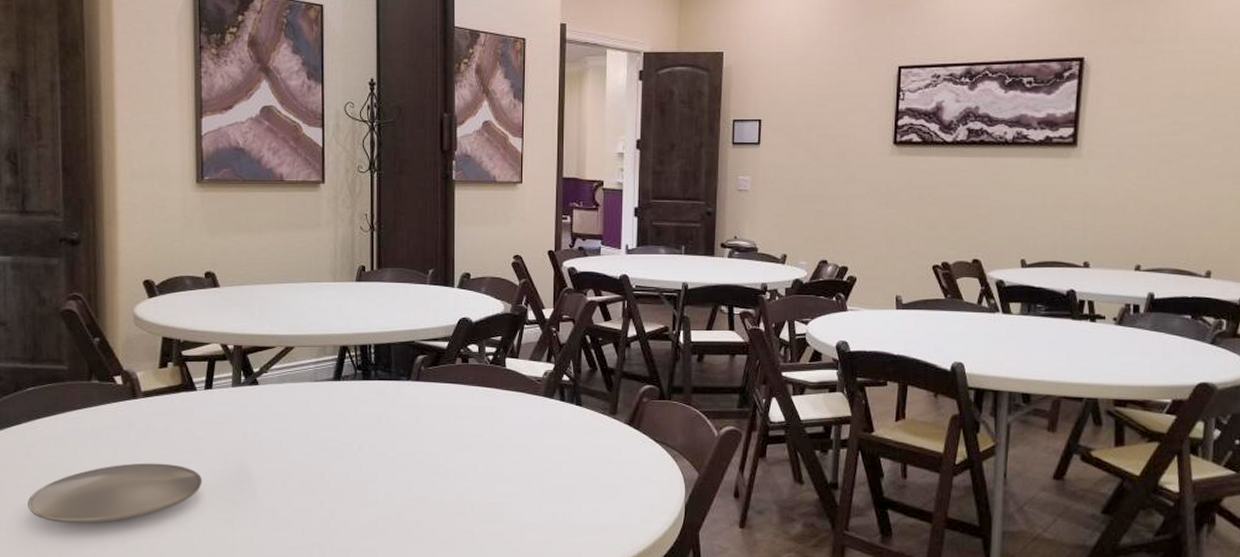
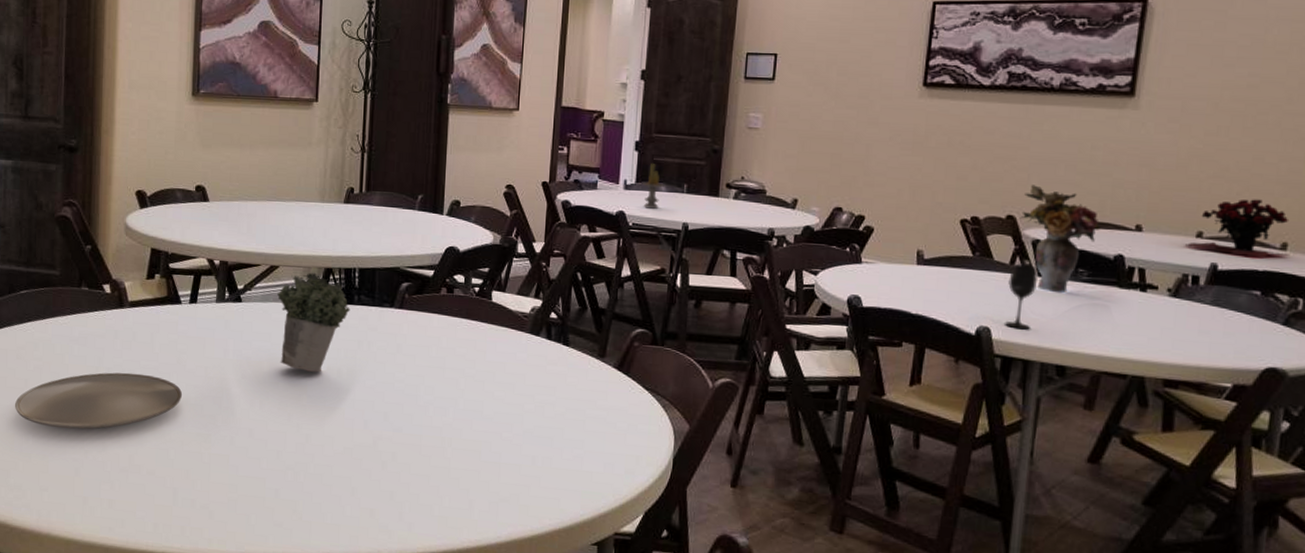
potted plant: none [294,351,368,449] -> present [277,272,350,373]
candle: none [642,227,663,271] -> present [641,162,664,209]
wine glass: none [976,303,1002,363] -> present [1005,263,1038,330]
flower arrangement: none [984,230,1054,328] -> present [1020,185,1101,293]
flower arrangement: none [1125,234,1213,286] -> present [1184,199,1290,258]

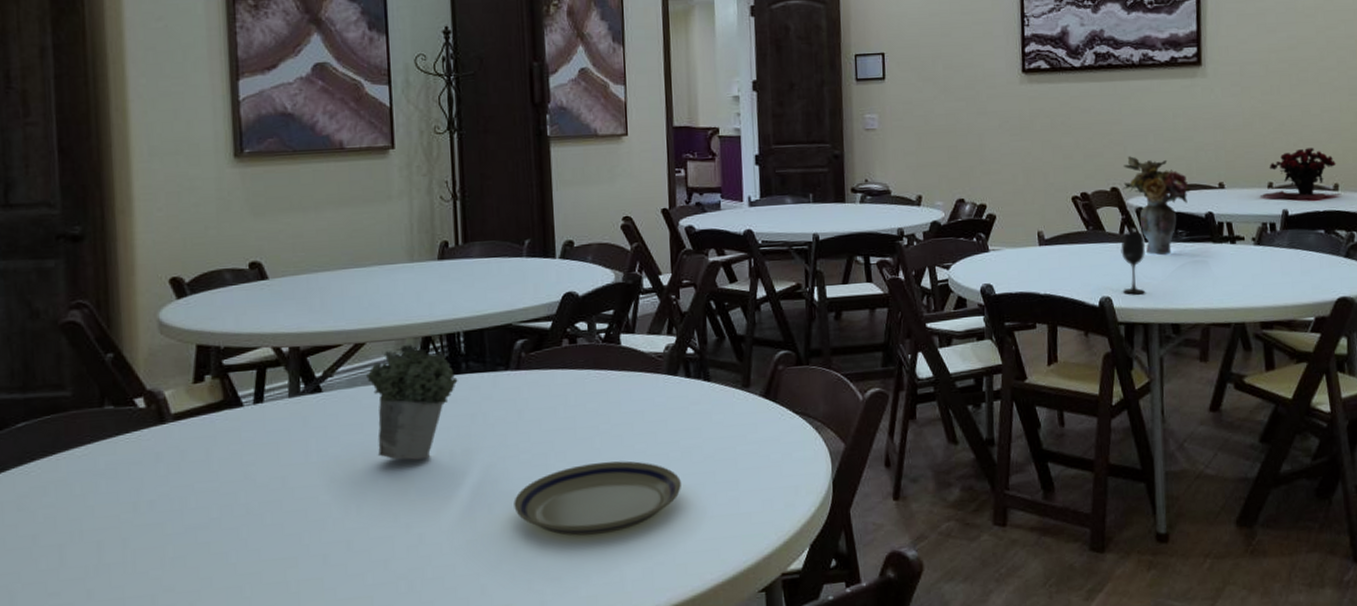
plate: present [15,372,183,430] -> none [20,499,255,590]
plate: none [385,401,532,466] -> present [514,460,681,536]
candle: present [641,162,664,209] -> none [766,175,790,224]

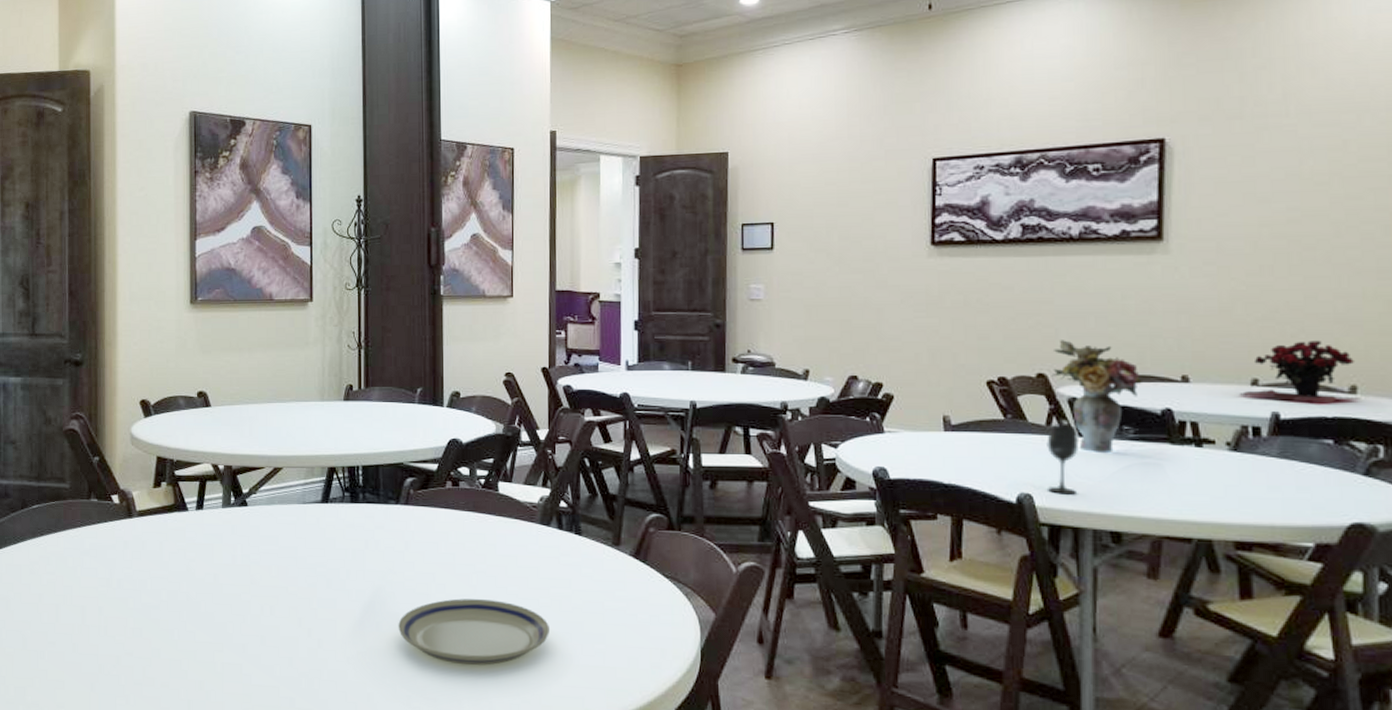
potted plant: present [366,344,458,460] -> none [282,472,356,574]

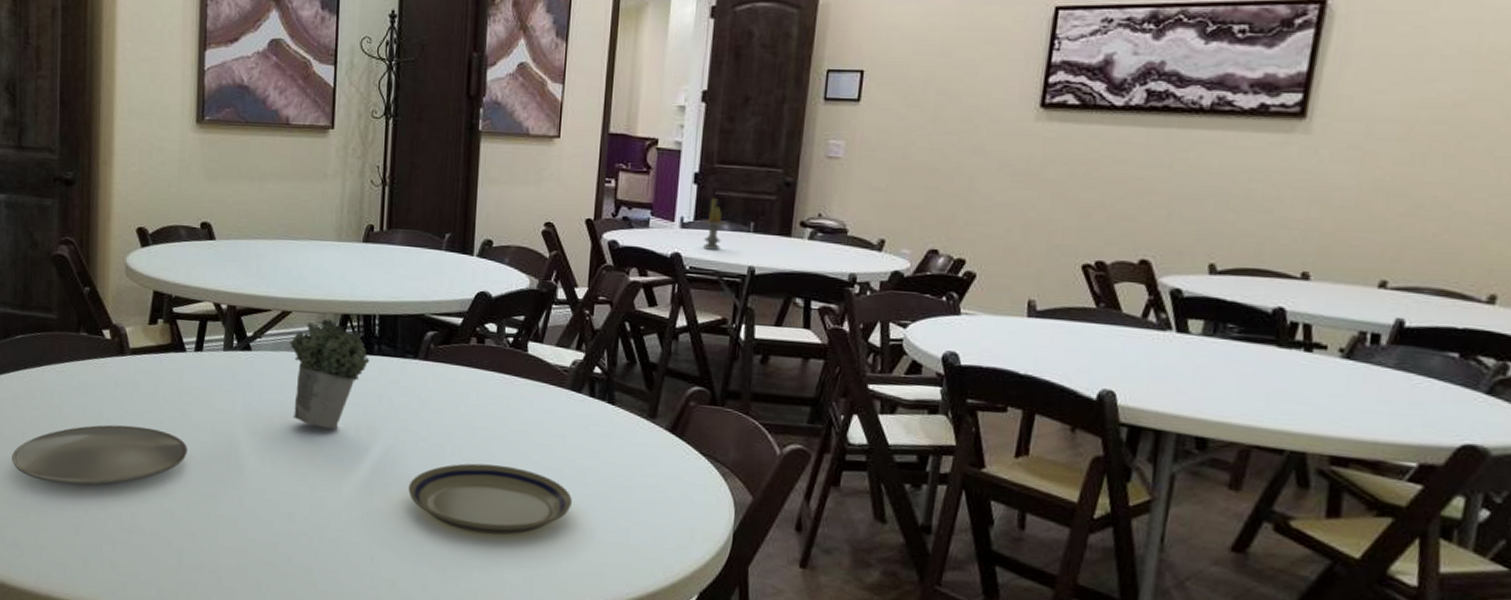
plate: none [30,583,193,643] -> present [12,424,188,486]
potted plant: none [282,472,356,574] -> present [290,318,370,429]
candle: none [644,341,668,388] -> present [701,197,727,250]
wine glass: present [1047,424,1078,495] -> none [1134,316,1176,395]
flower arrangement: present [1051,340,1142,454] -> none [1156,224,1257,353]
flower arrangement: present [1238,340,1361,404] -> none [1362,241,1501,314]

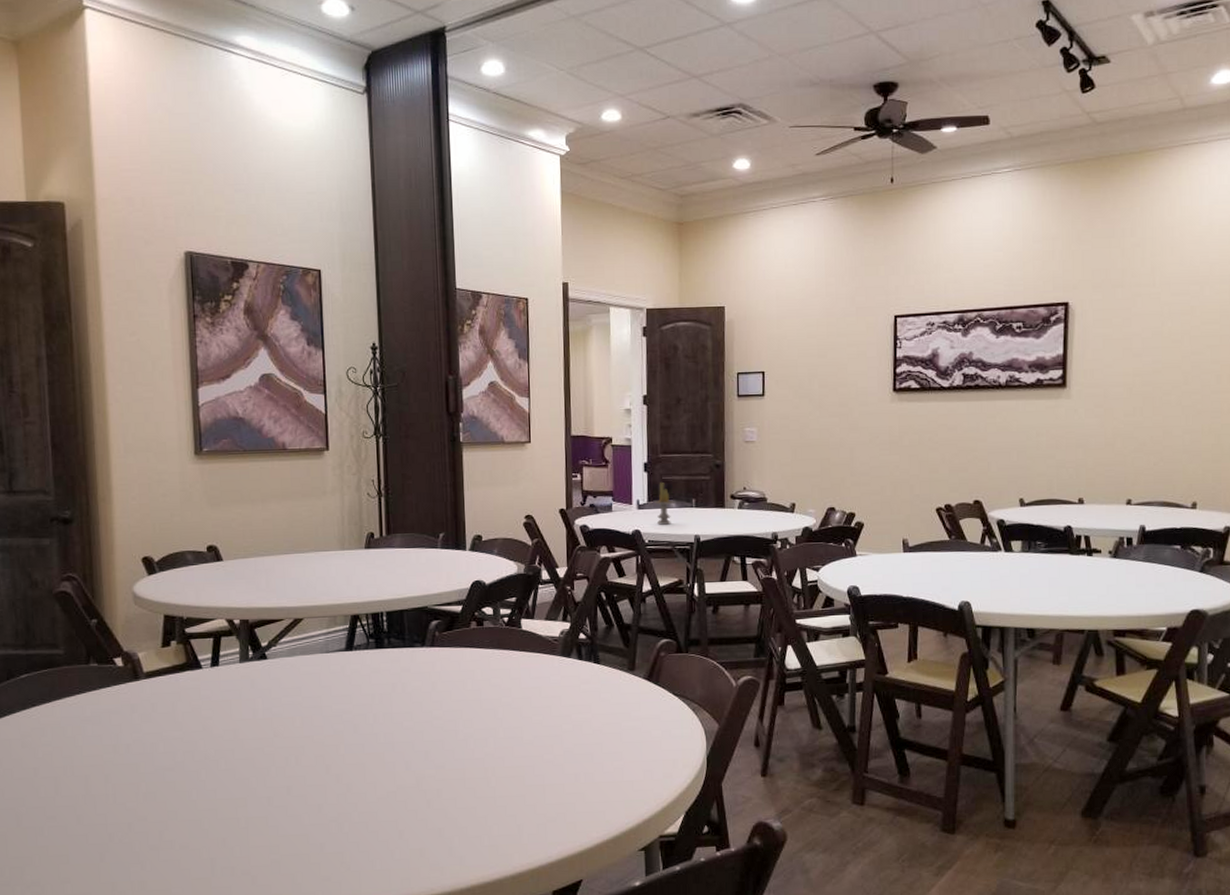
plate: present [12,424,188,486] -> none [24,745,212,815]
potted plant: present [290,318,370,429] -> none [304,621,381,721]
plate: present [408,463,572,535] -> none [427,730,572,793]

